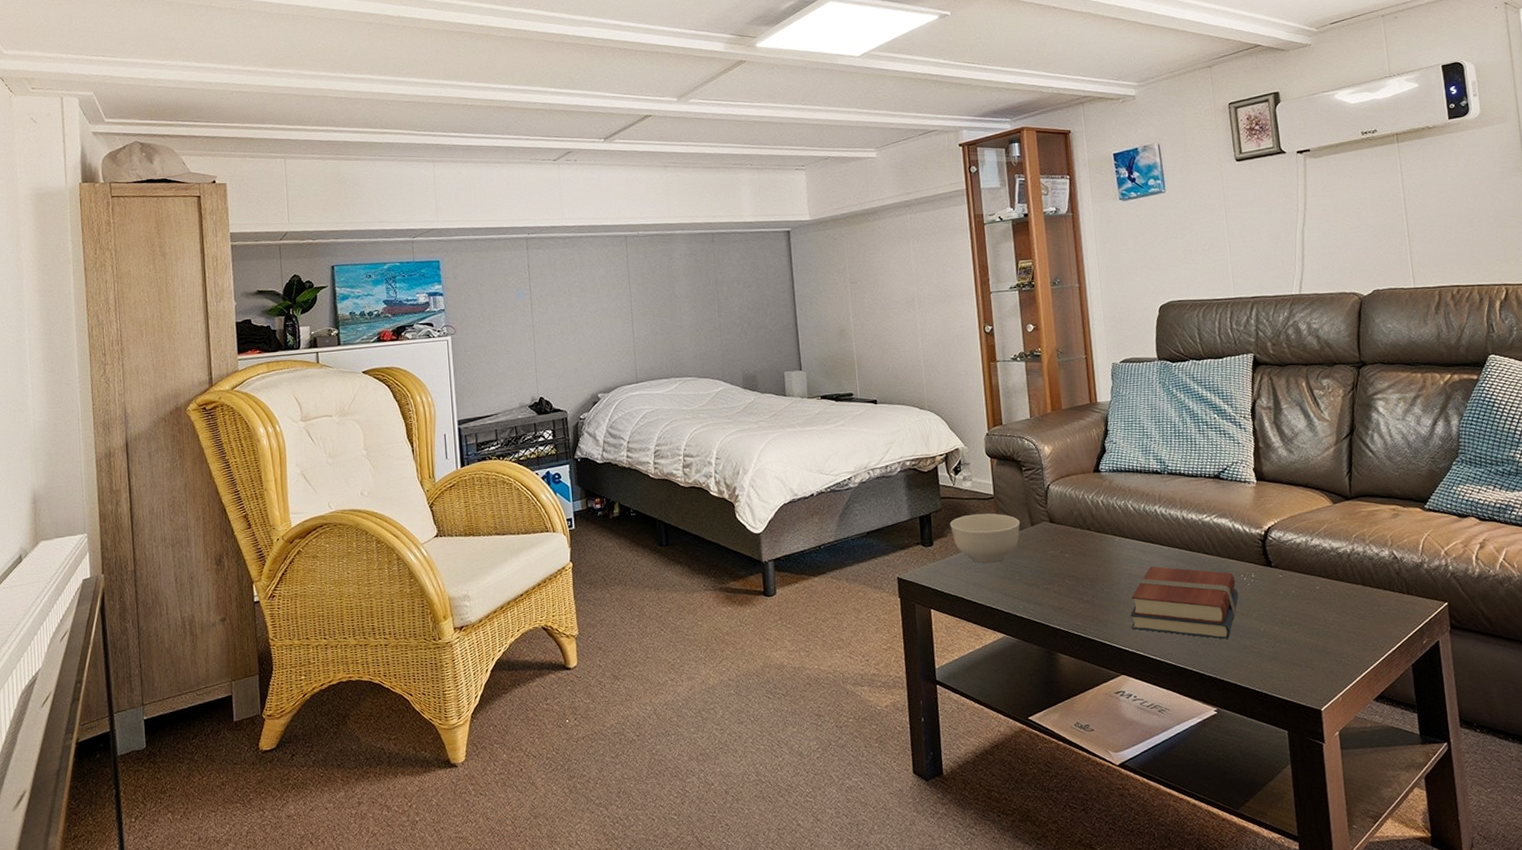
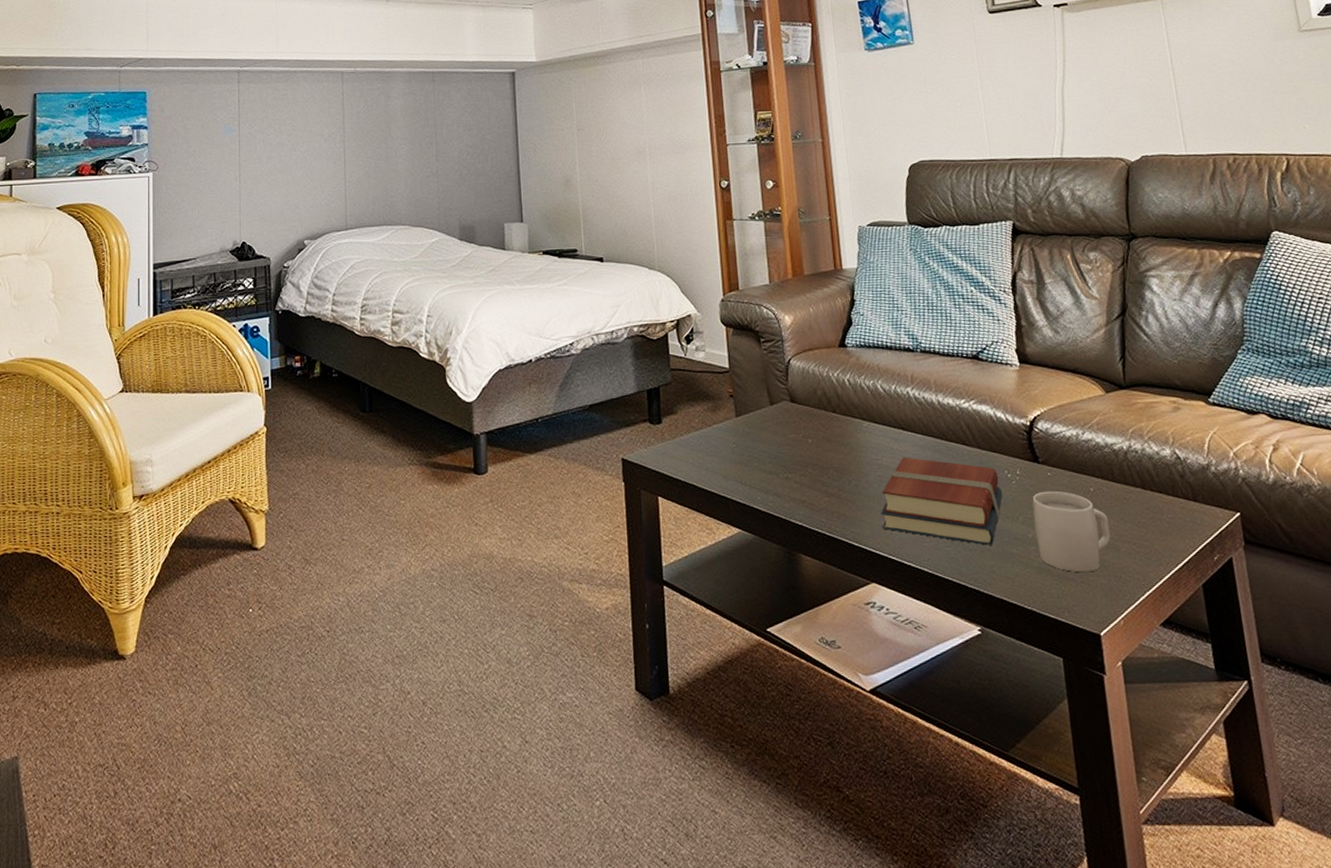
bowl: present [950,513,1021,564] -> none [680,388,758,446]
mug: none [1264,590,1333,659] -> present [1032,490,1111,573]

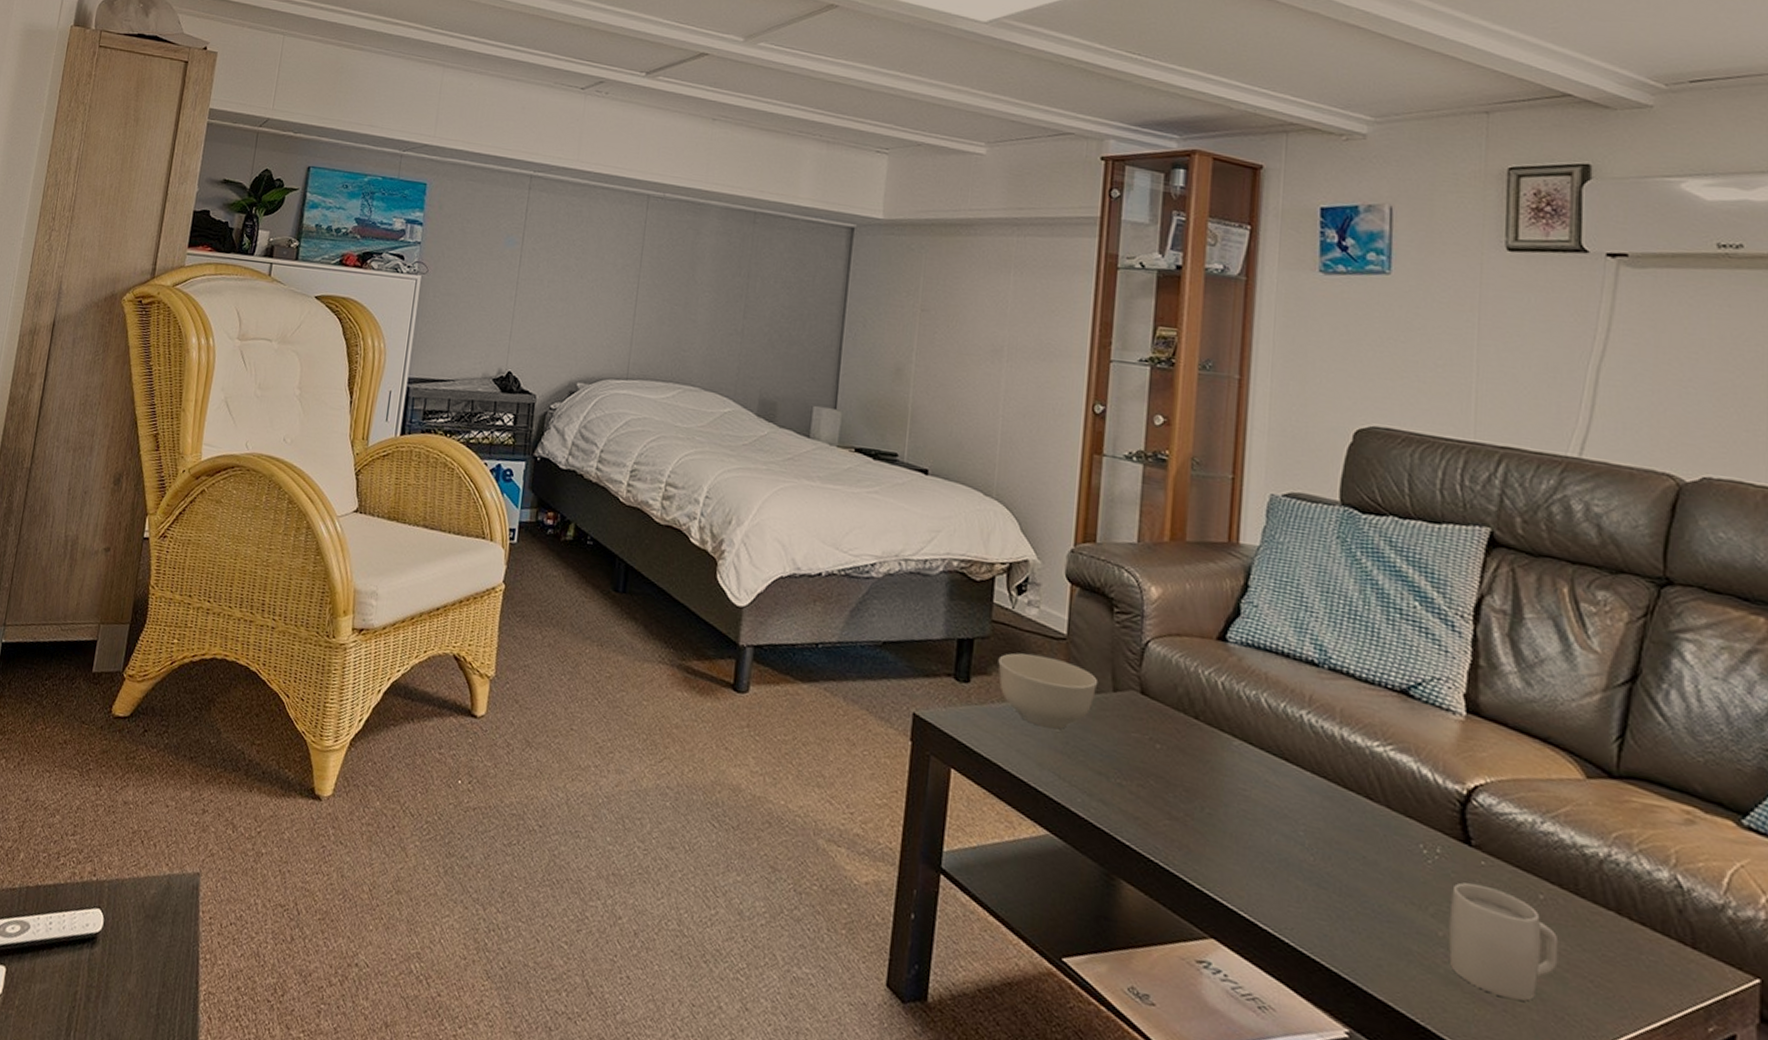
bowl: none [680,388,758,446] -> present [998,652,1098,729]
books: present [880,456,1003,545] -> none [1236,794,1412,932]

